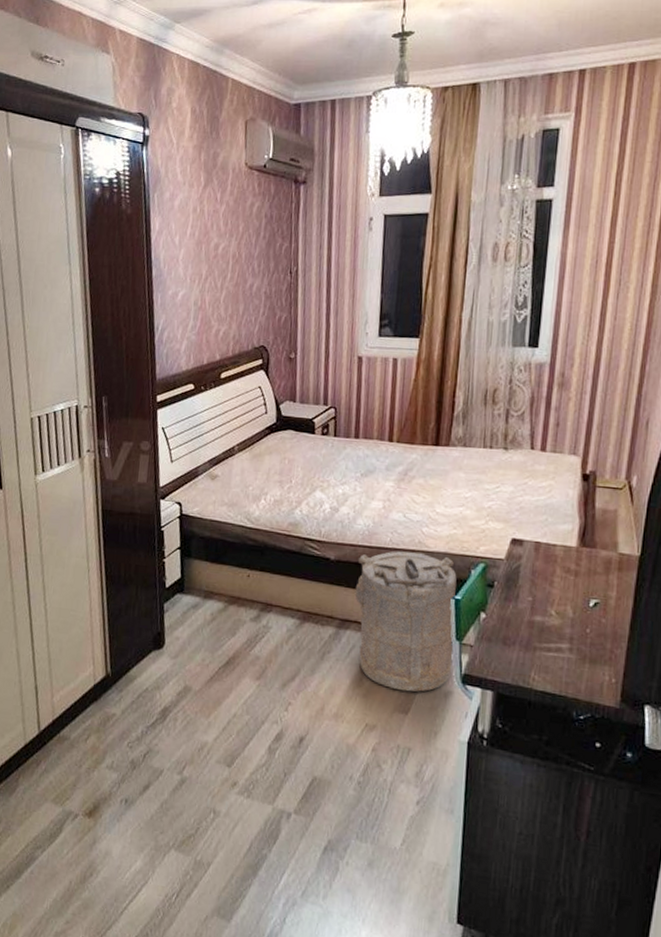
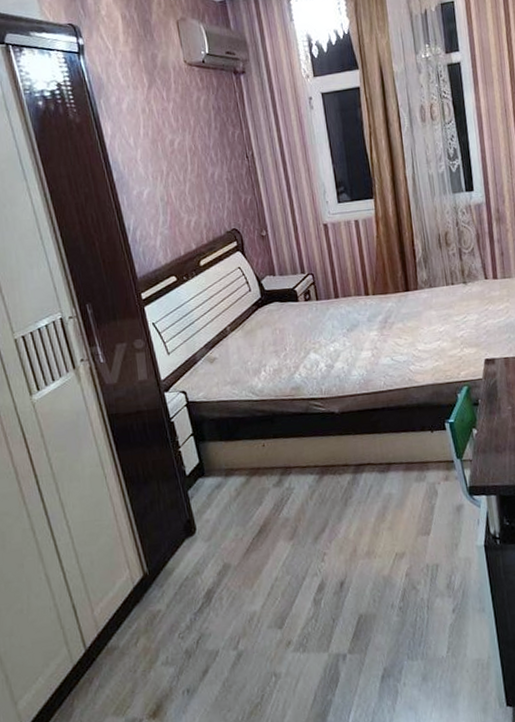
laundry hamper: present [355,551,457,692] -> none [359,388,459,516]

